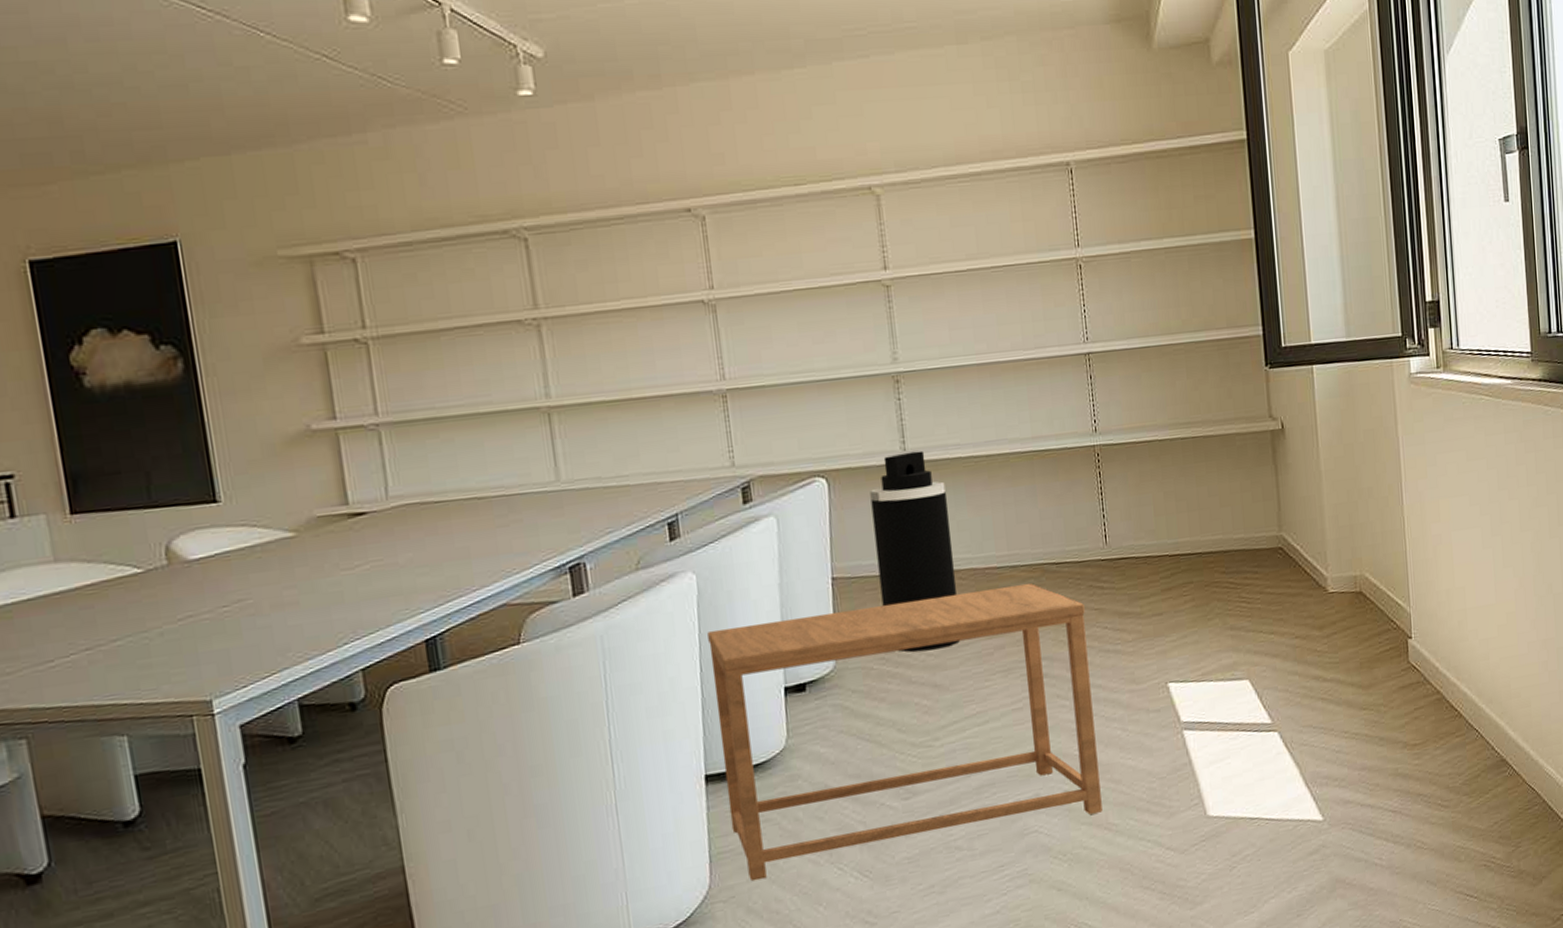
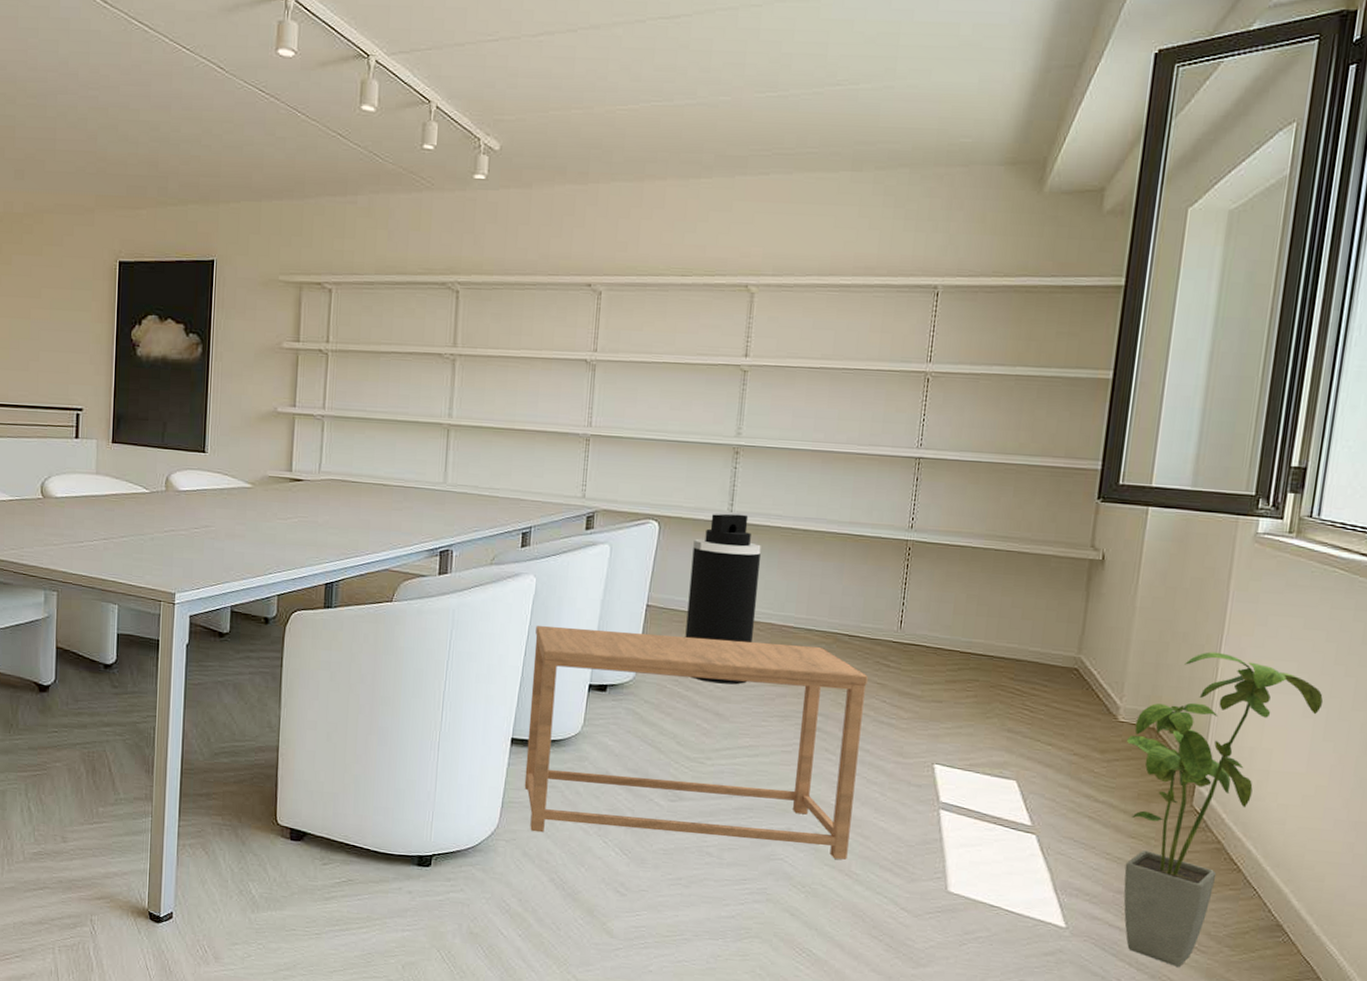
house plant: none [1340,500,1497,830] -> present [1123,652,1324,967]

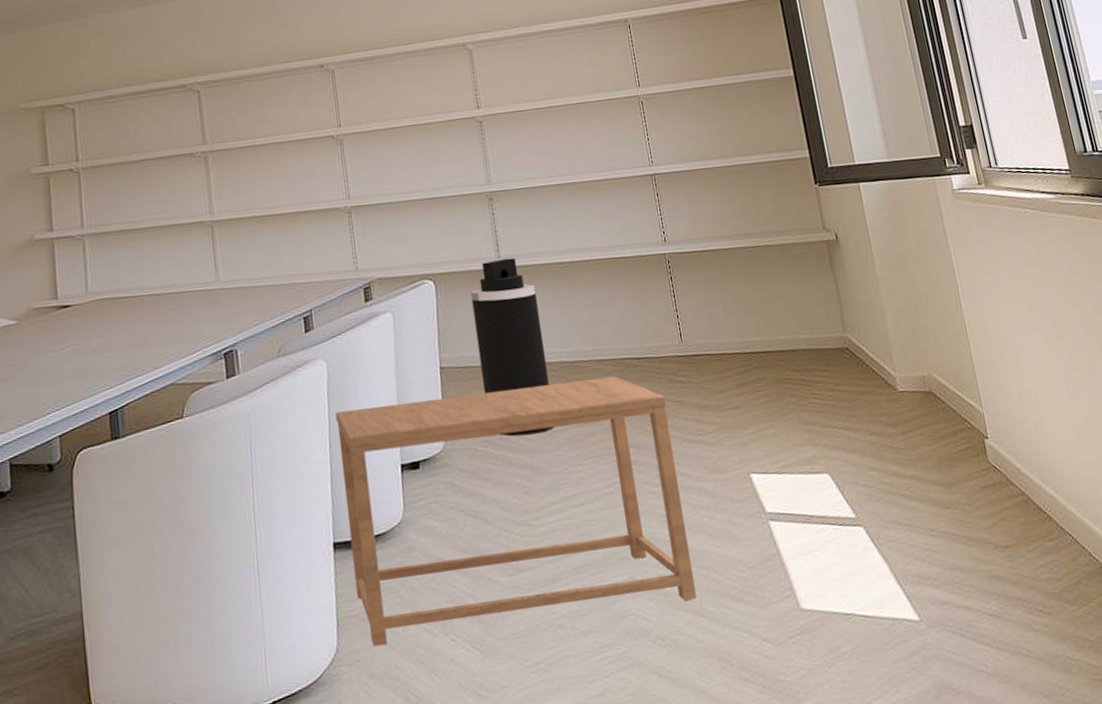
house plant: present [1123,652,1324,967] -> none [912,305,1061,637]

